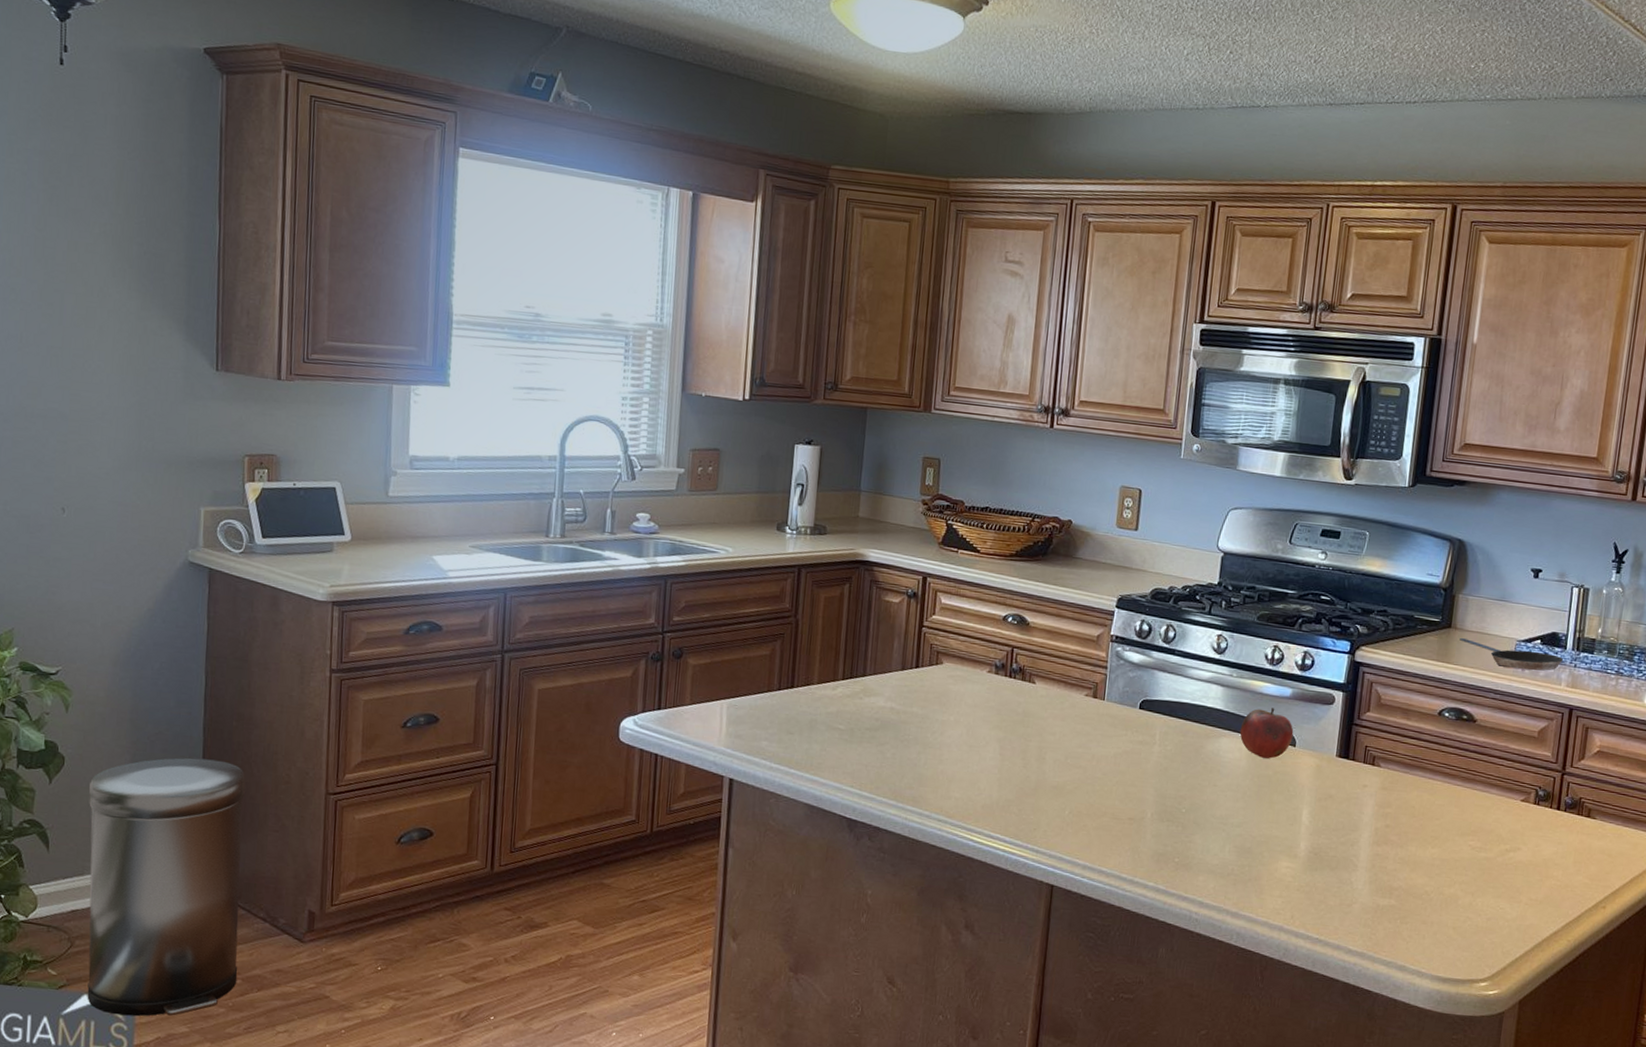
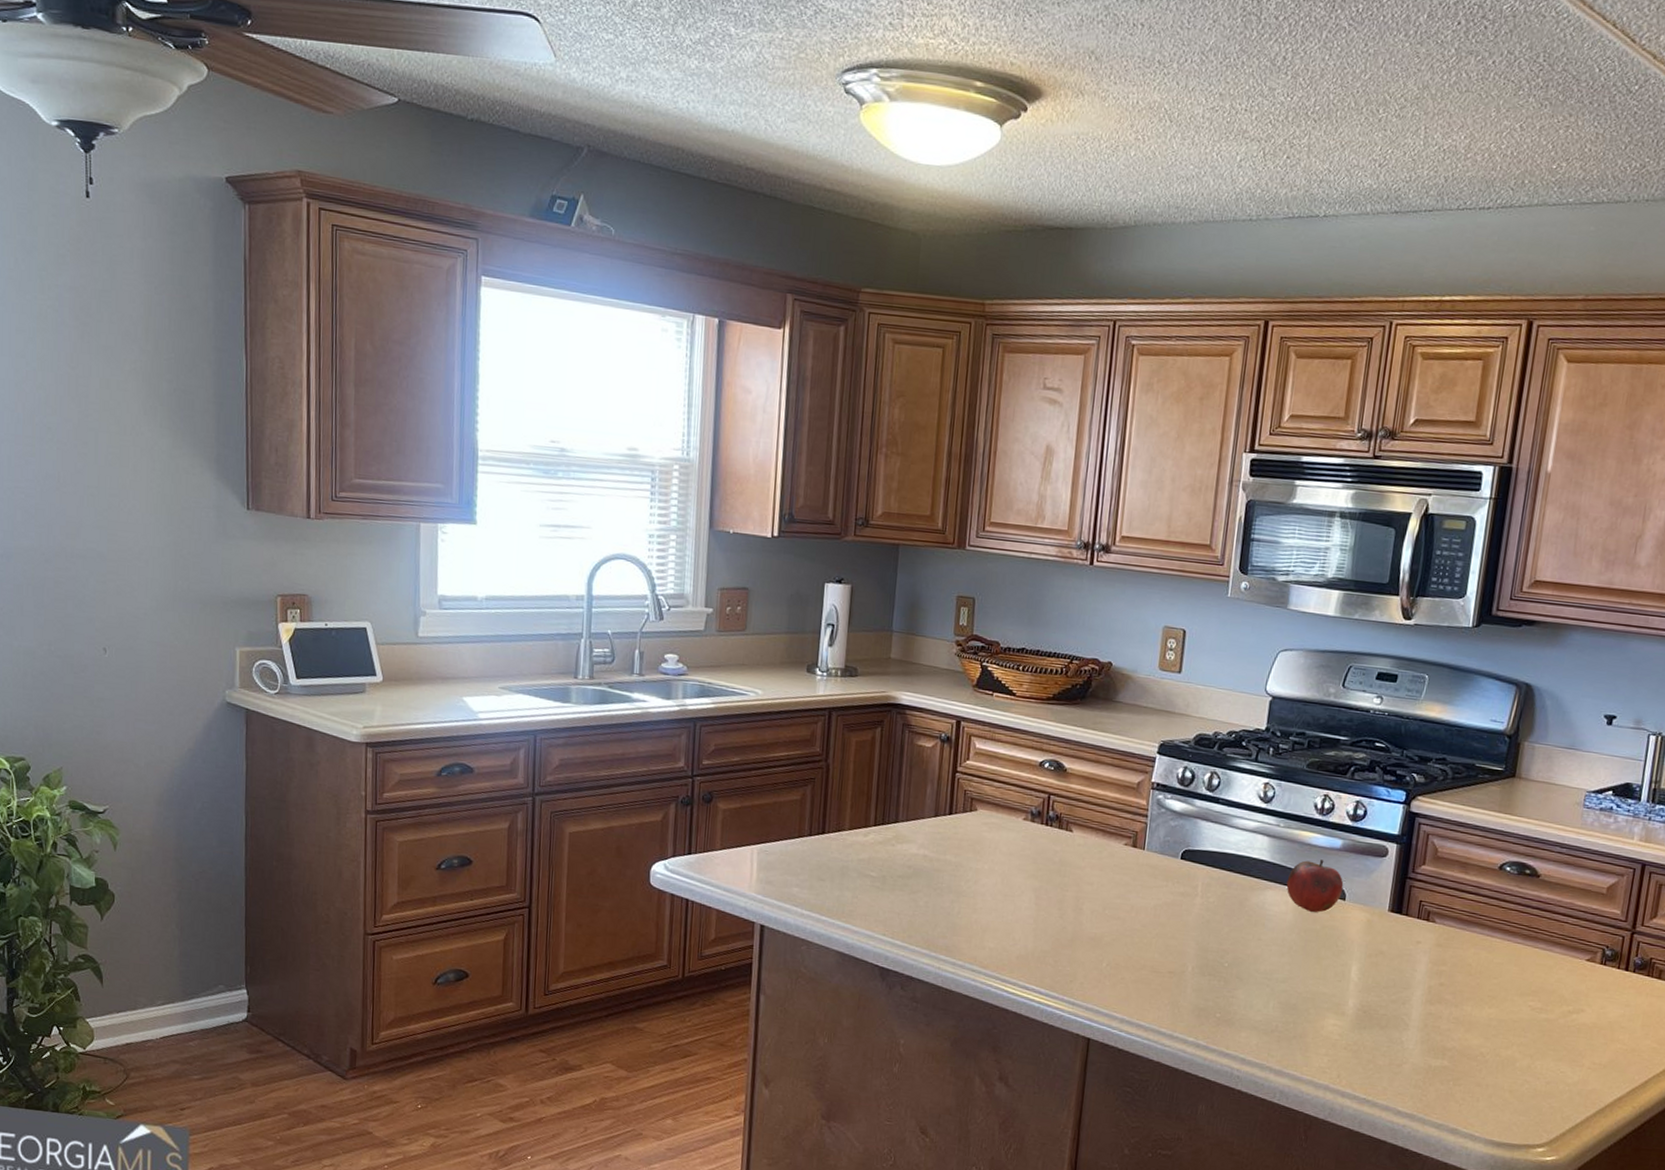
pedal bin: present [87,758,246,1016] -> none [139,896,287,1148]
frying pan: present [1460,638,1564,671] -> none [1524,788,1638,824]

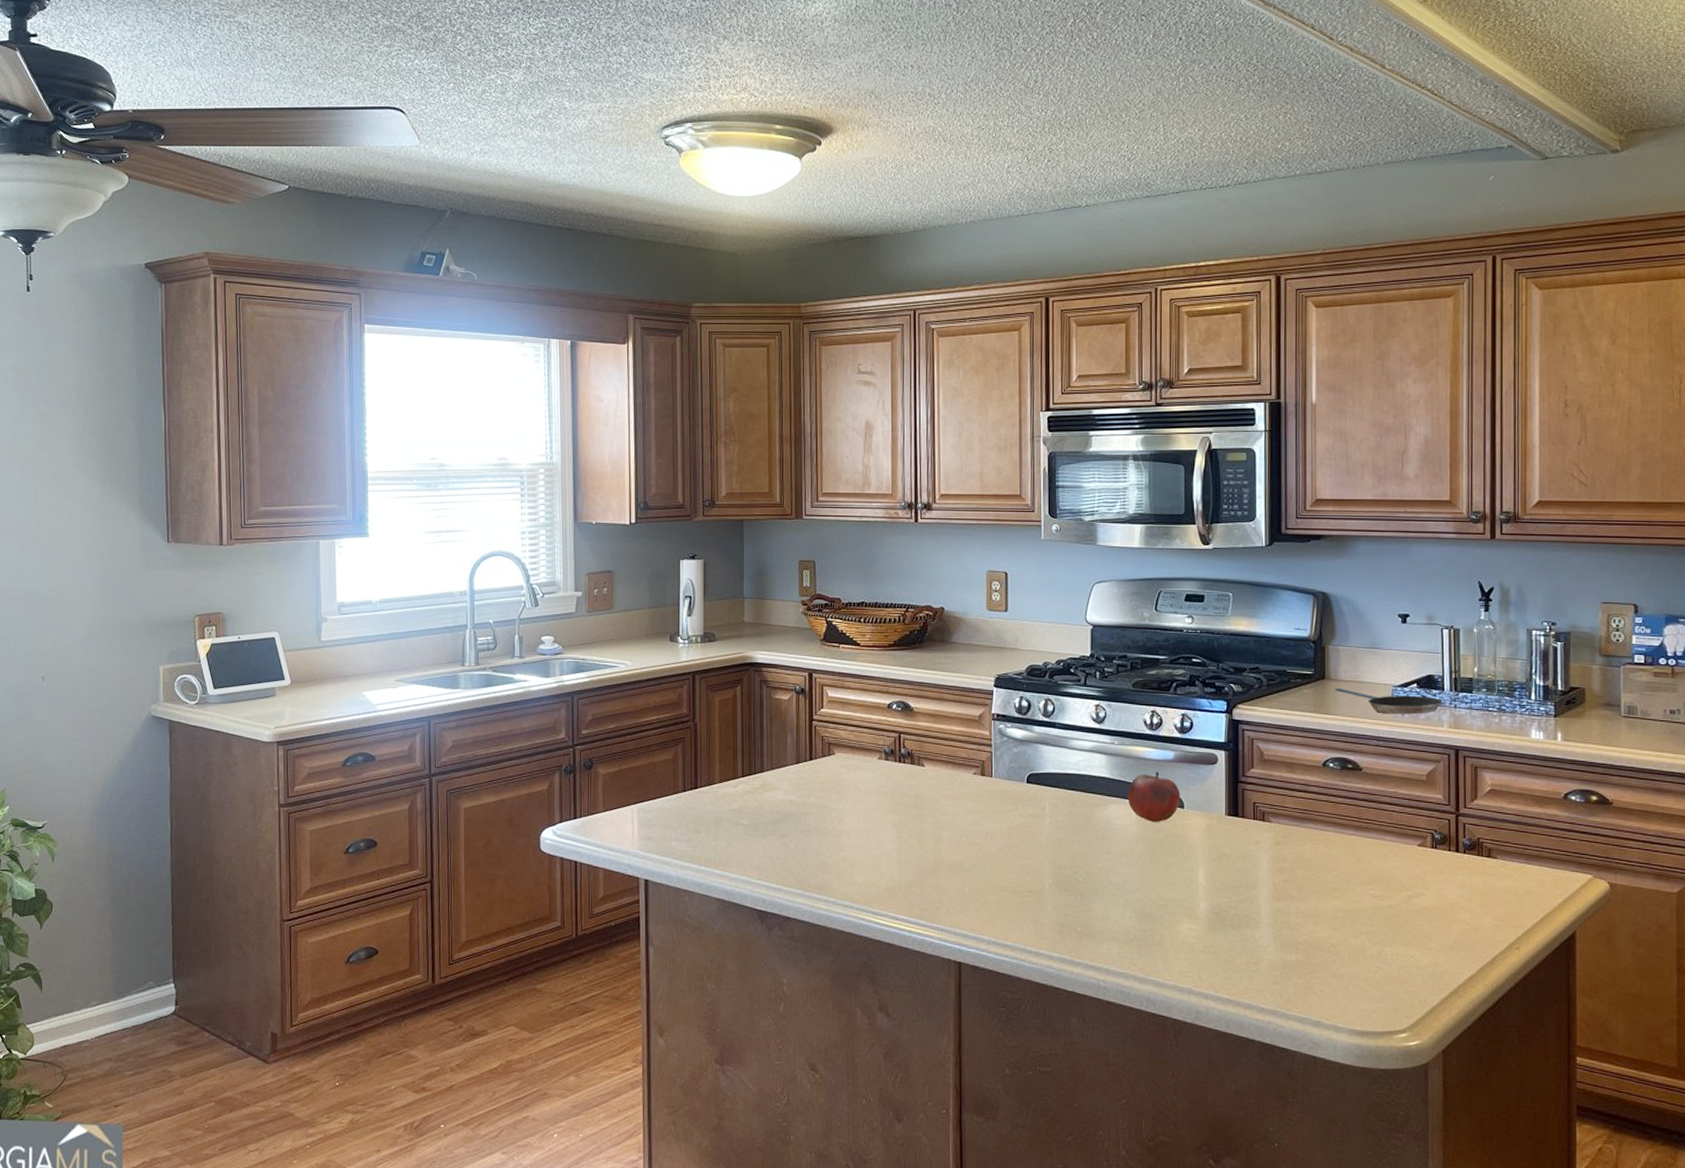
frying pan: none [1524,788,1638,824] -> present [1335,689,1443,715]

